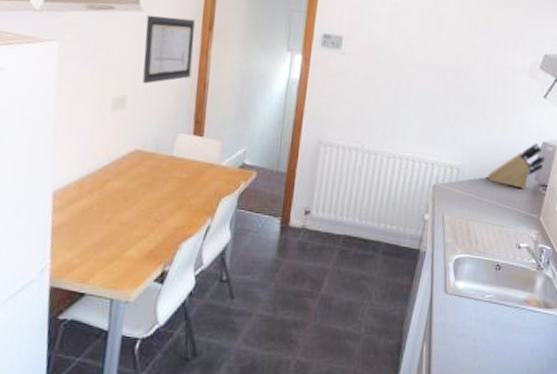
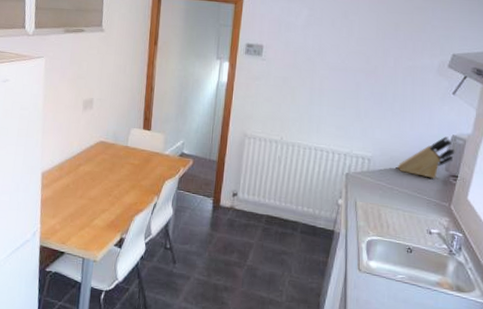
wall art: present [142,15,195,84] -> none [104,34,144,89]

